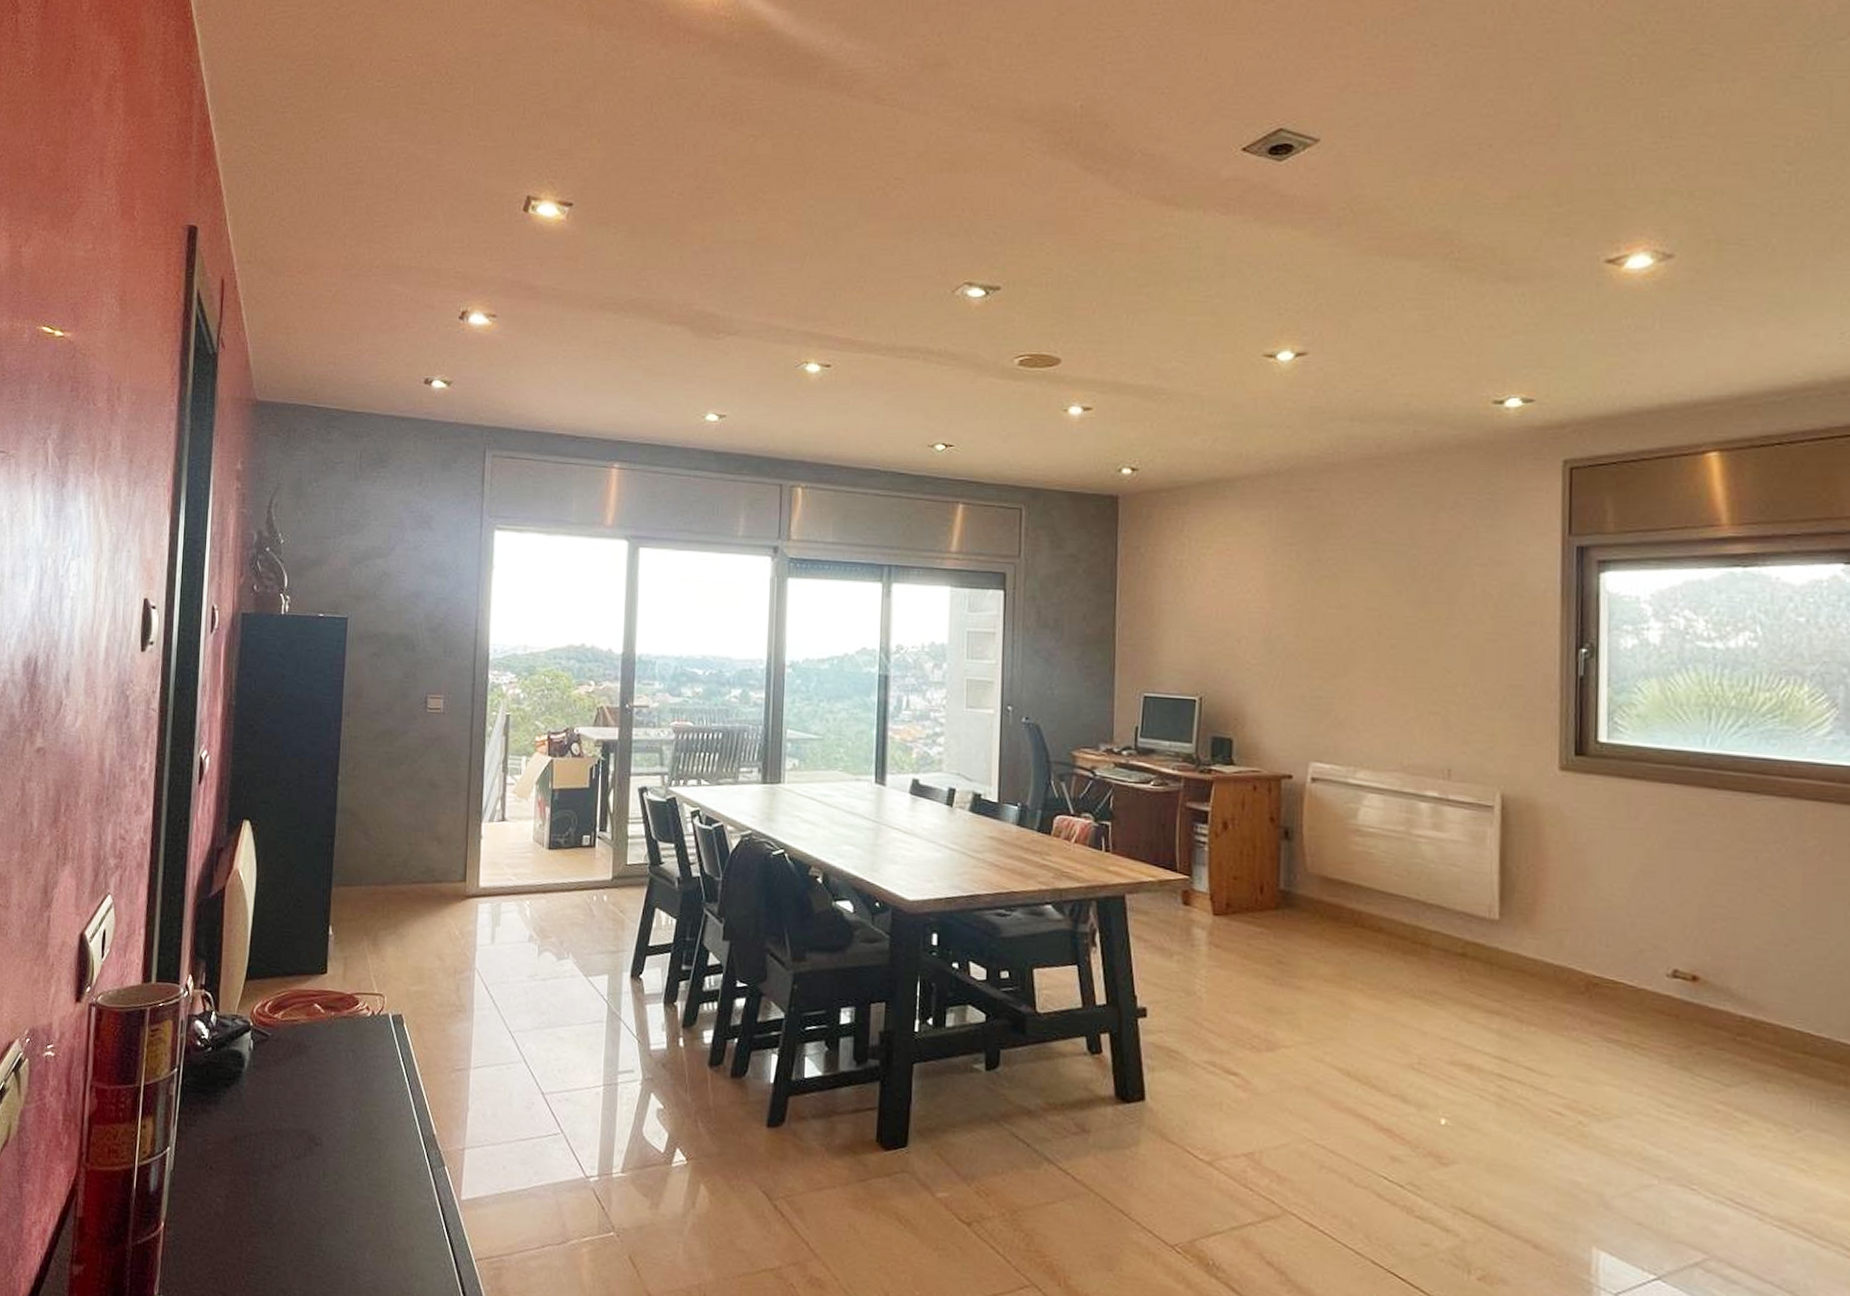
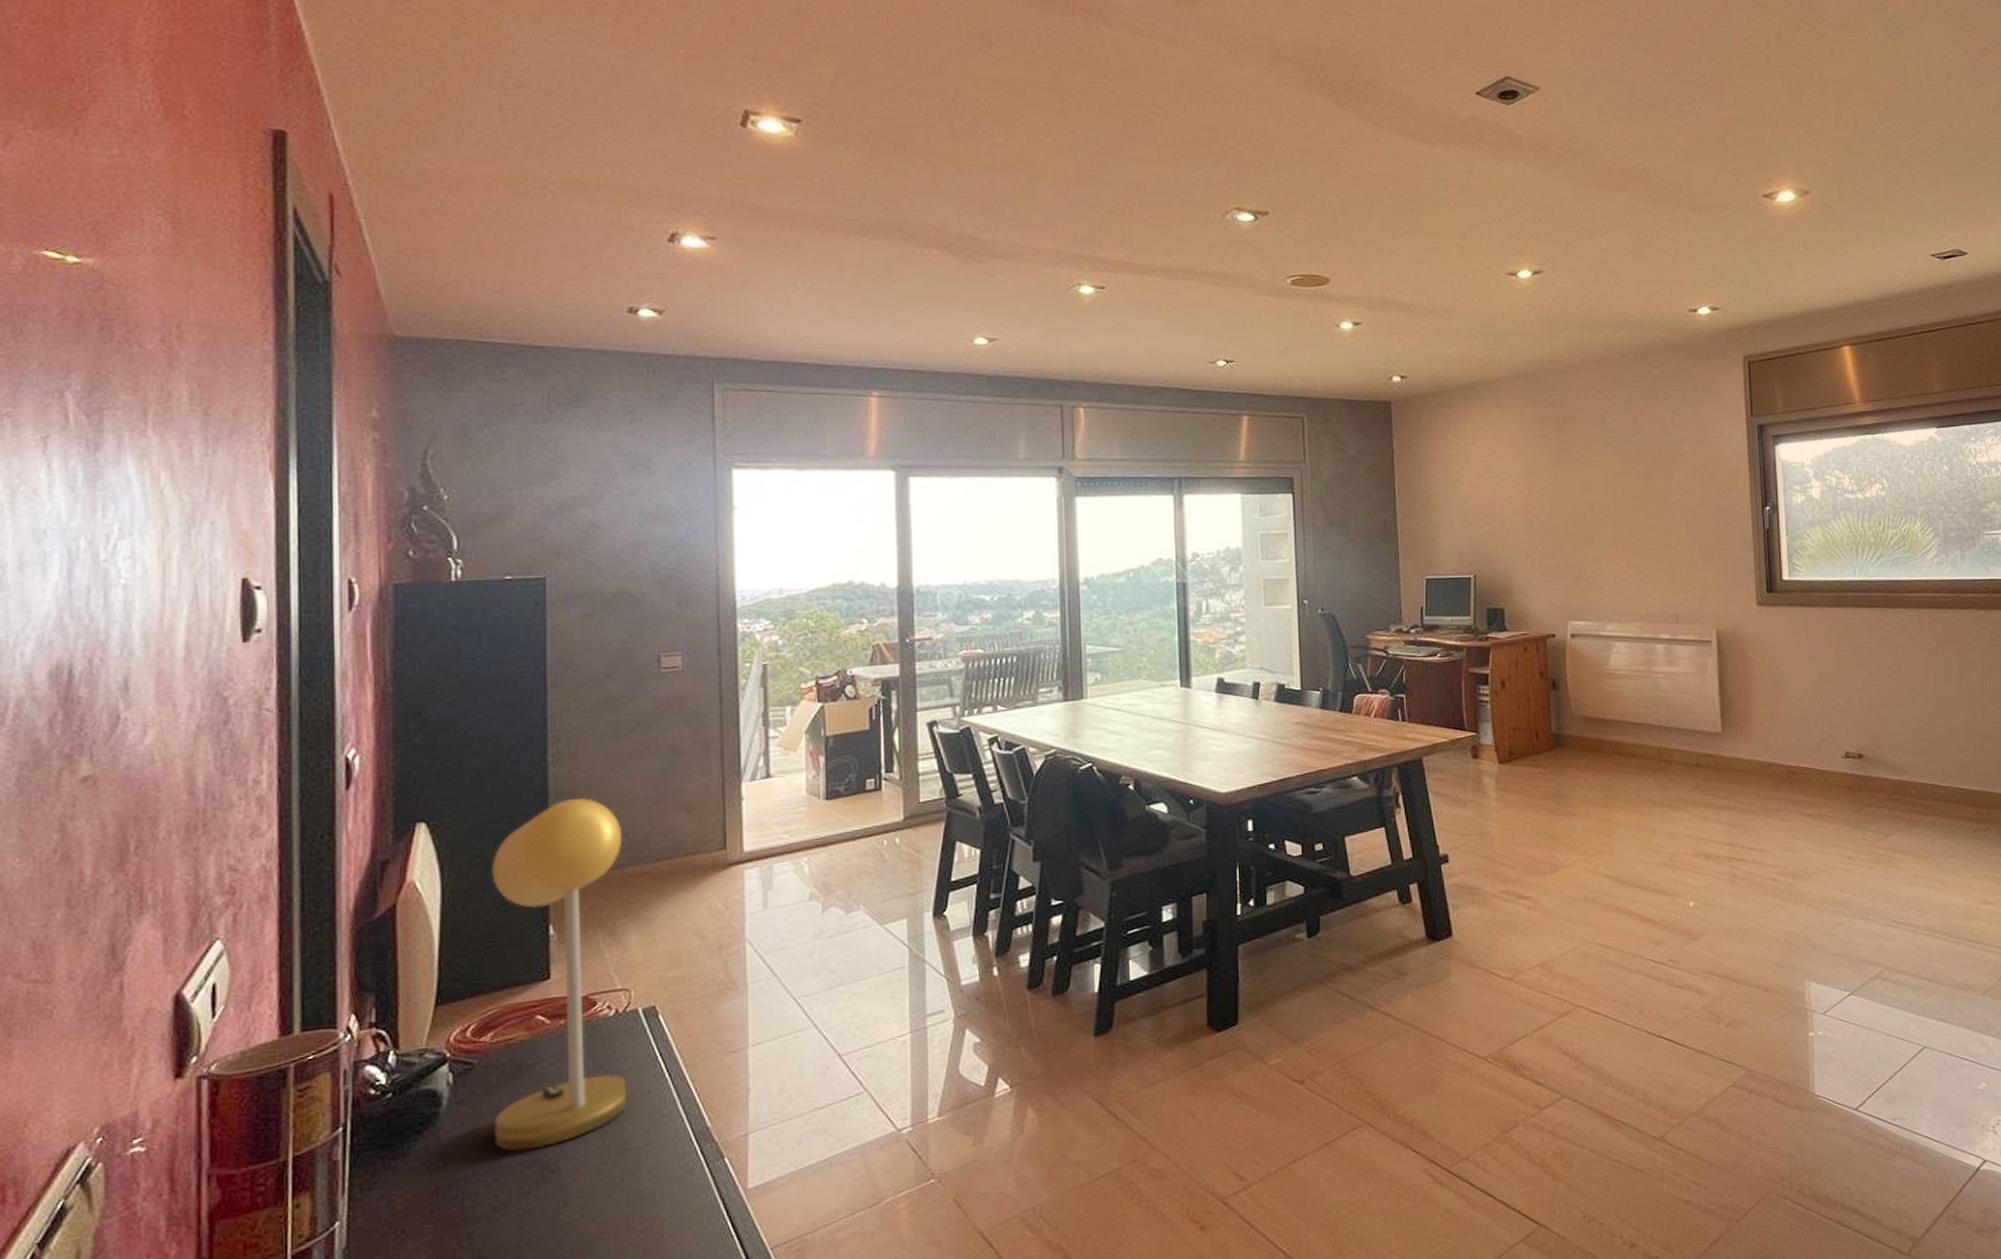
desk lamp: none [278,817,389,1122] -> present [492,798,626,1151]

